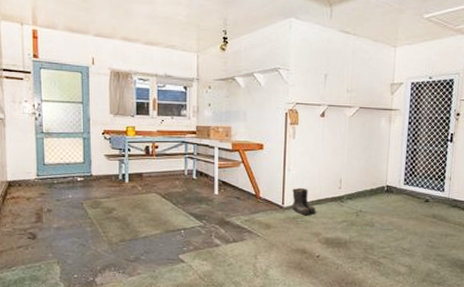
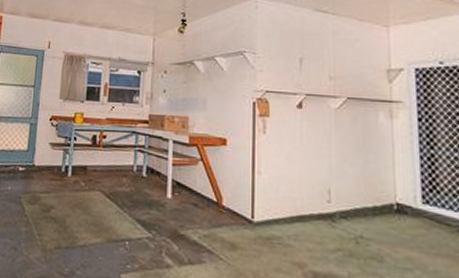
boots: present [292,187,317,216] -> none [264,196,299,238]

